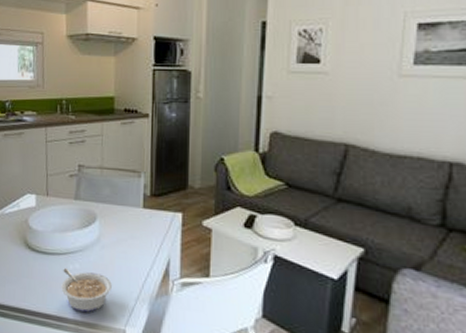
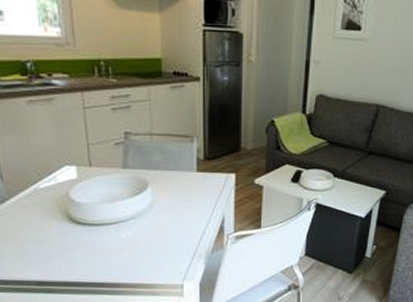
legume: present [61,268,112,313] -> none [113,237,168,276]

